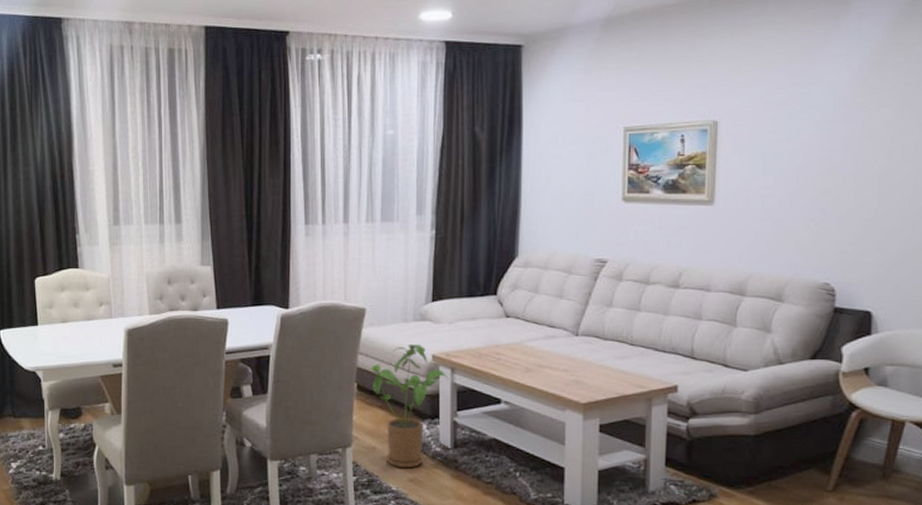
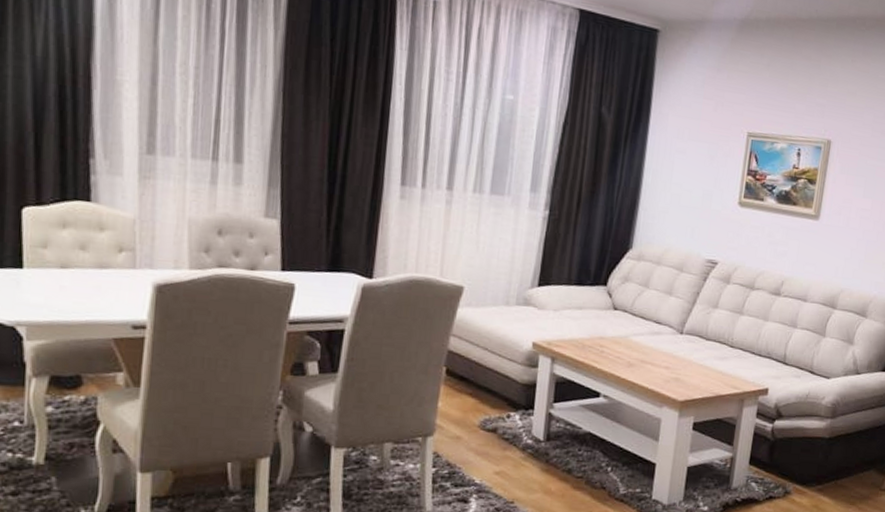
house plant: present [371,344,450,469] -> none [463,329,549,461]

